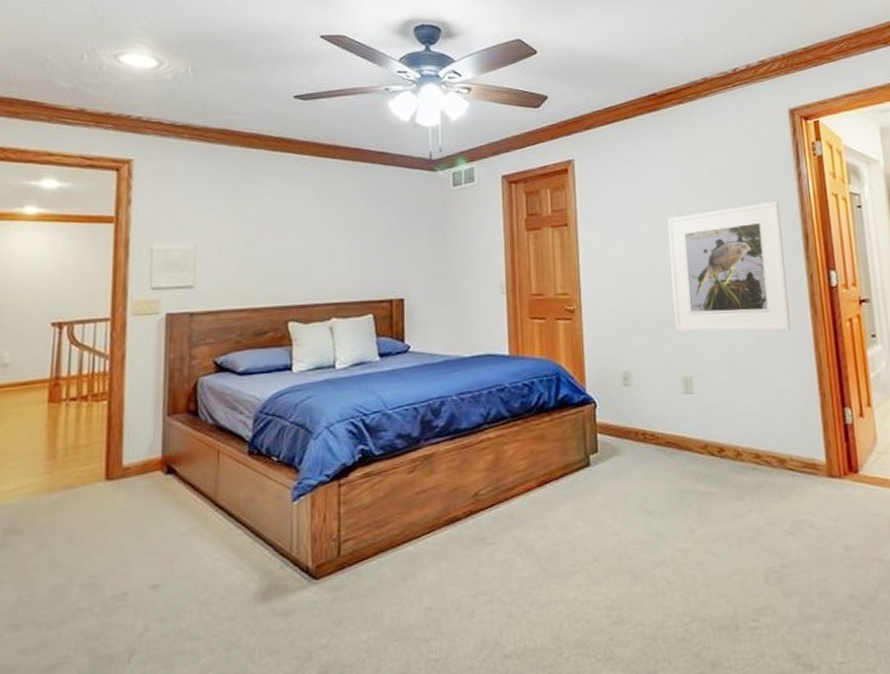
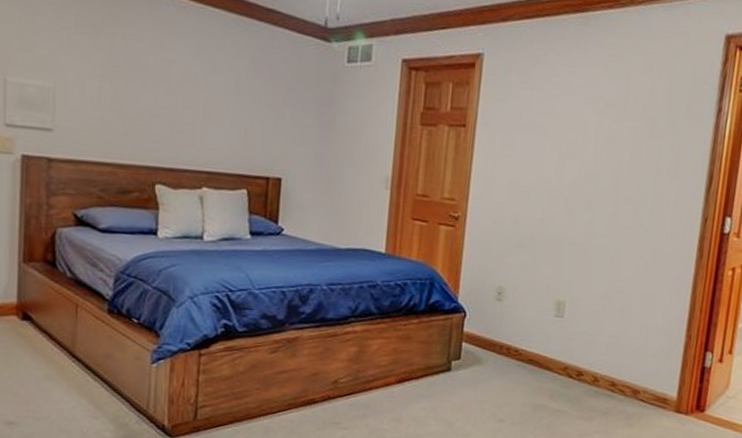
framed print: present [667,201,791,332] -> none [558,134,691,271]

